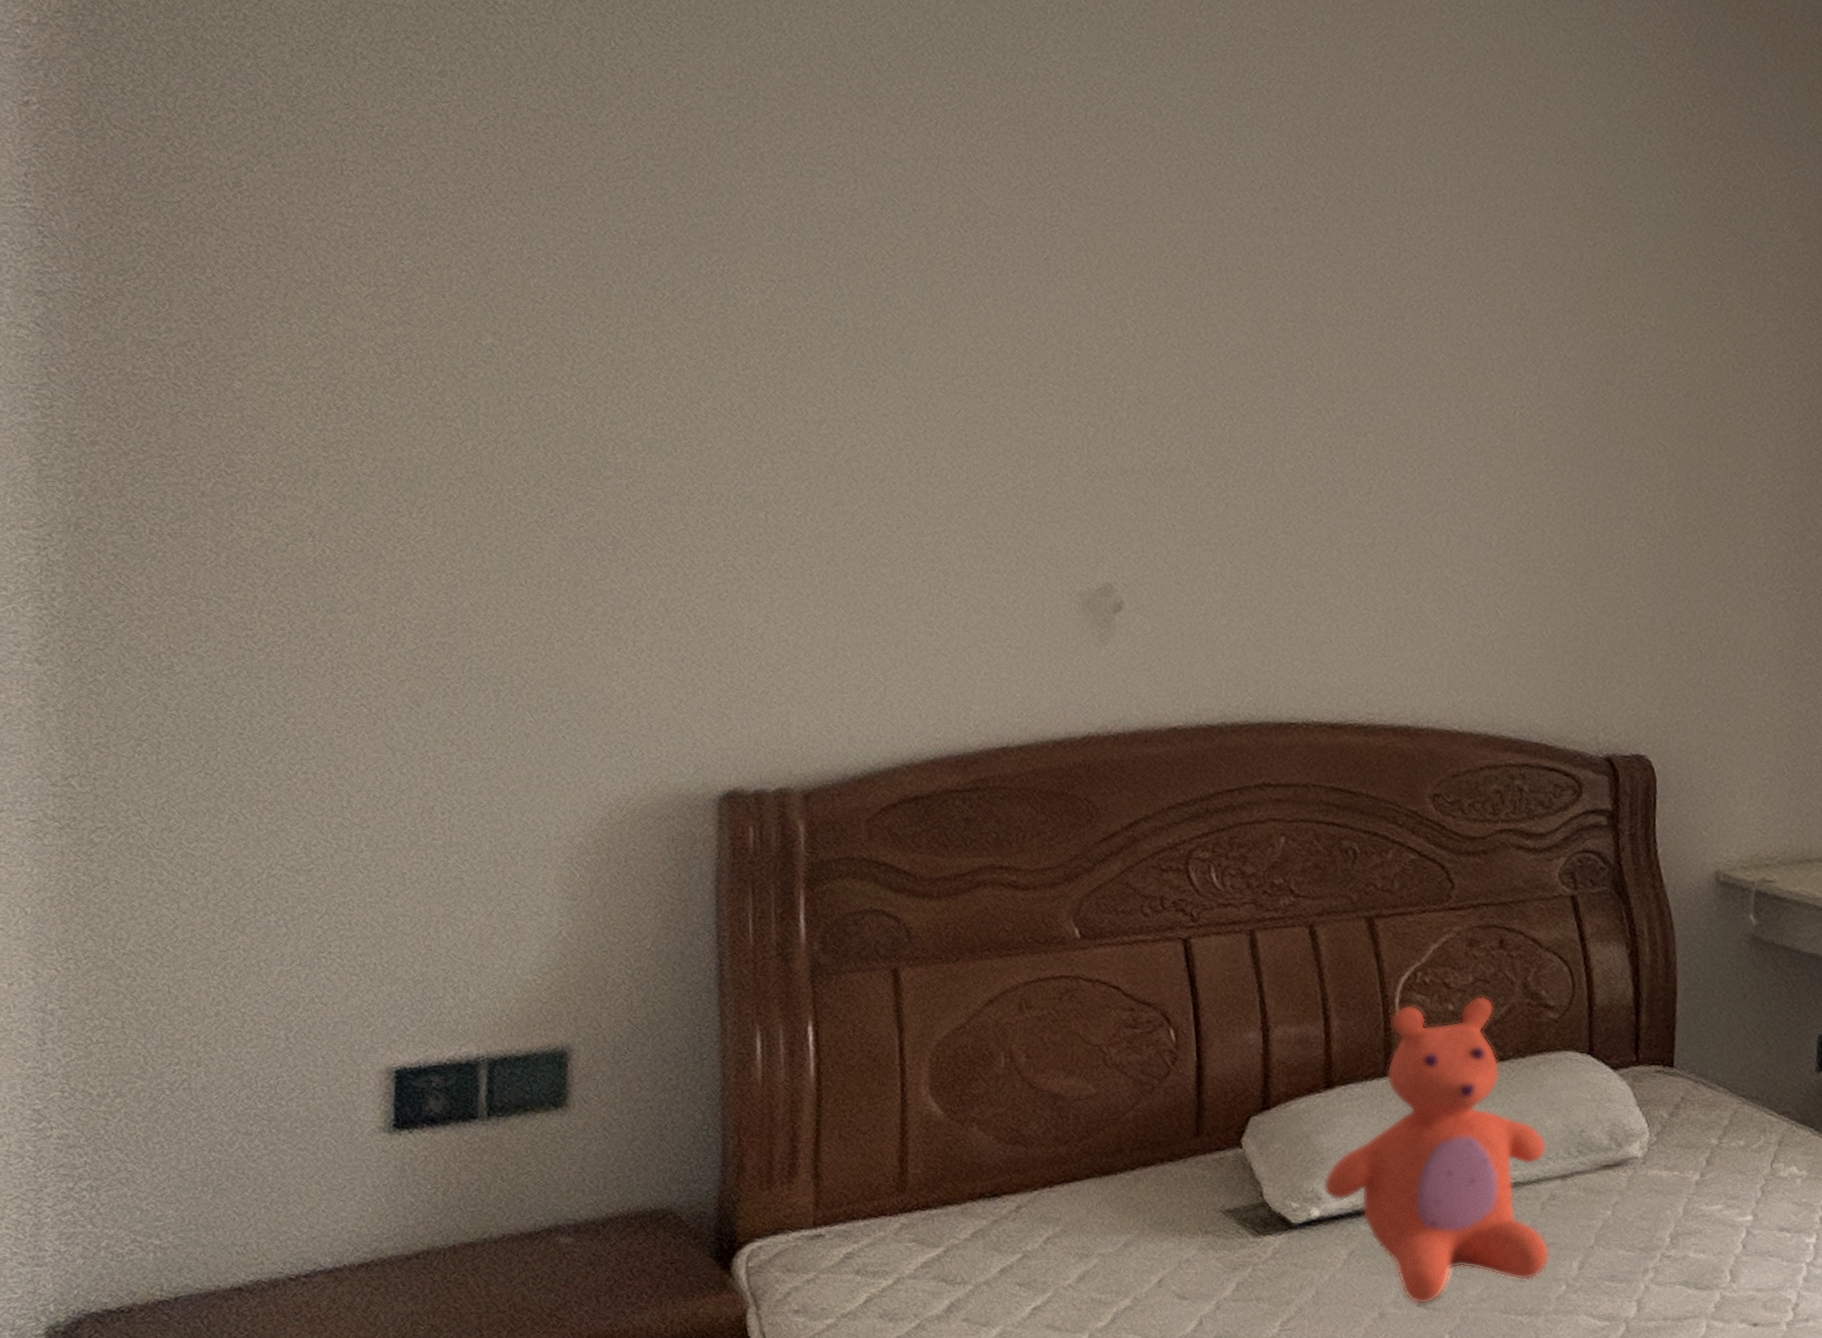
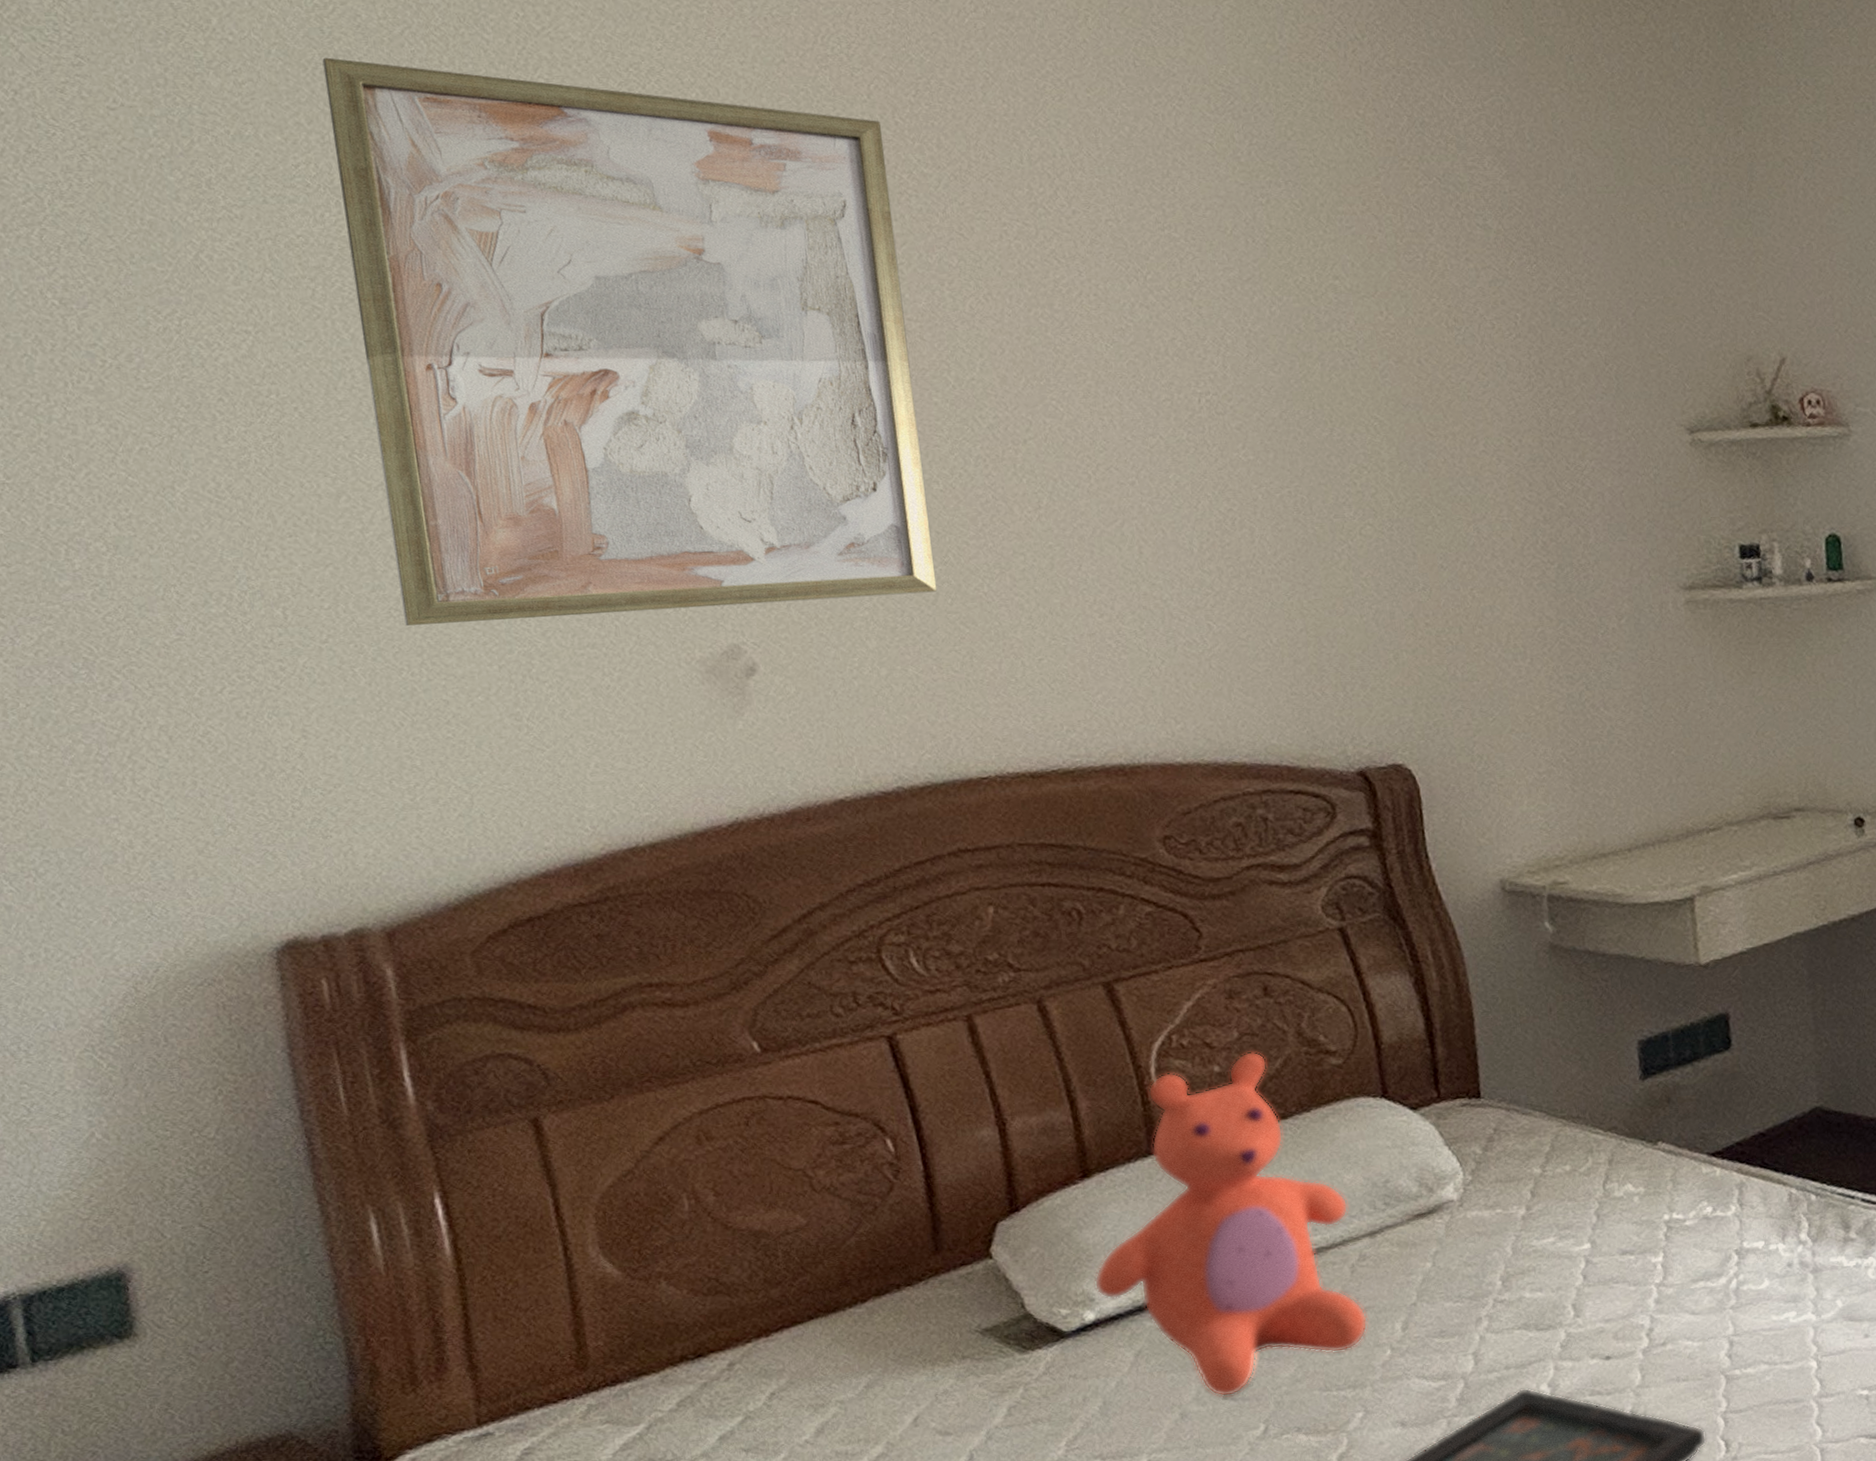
wall art: none [856,60,1286,557] -> present [322,57,938,626]

